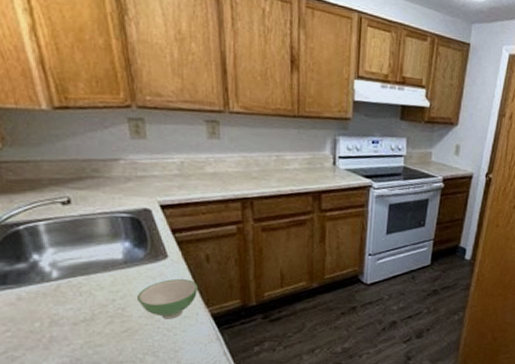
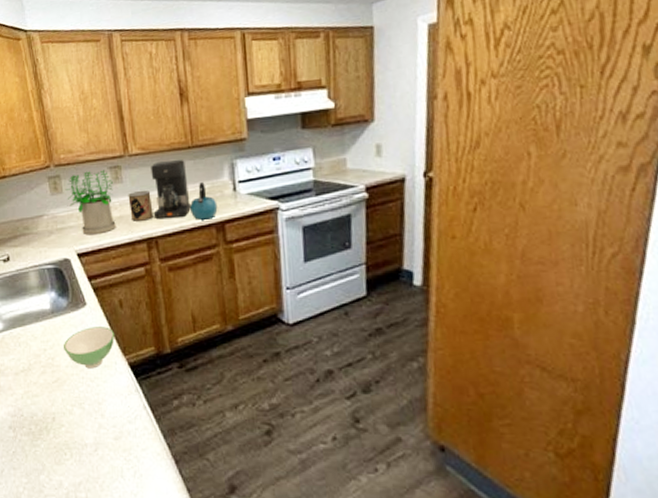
potted plant: none [149,120,209,188] -> present [65,170,116,235]
tin can: none [225,150,251,181] -> present [128,191,153,221]
coffee maker: none [251,125,292,182] -> present [151,160,192,219]
kettle: none [290,152,317,188] -> present [190,182,218,220]

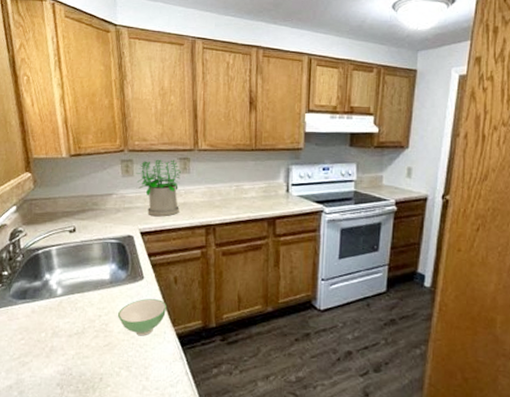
tin can: present [128,191,153,221] -> none [193,183,214,209]
coffee maker: present [151,160,192,219] -> none [214,159,249,209]
kettle: present [190,182,218,220] -> none [247,181,272,214]

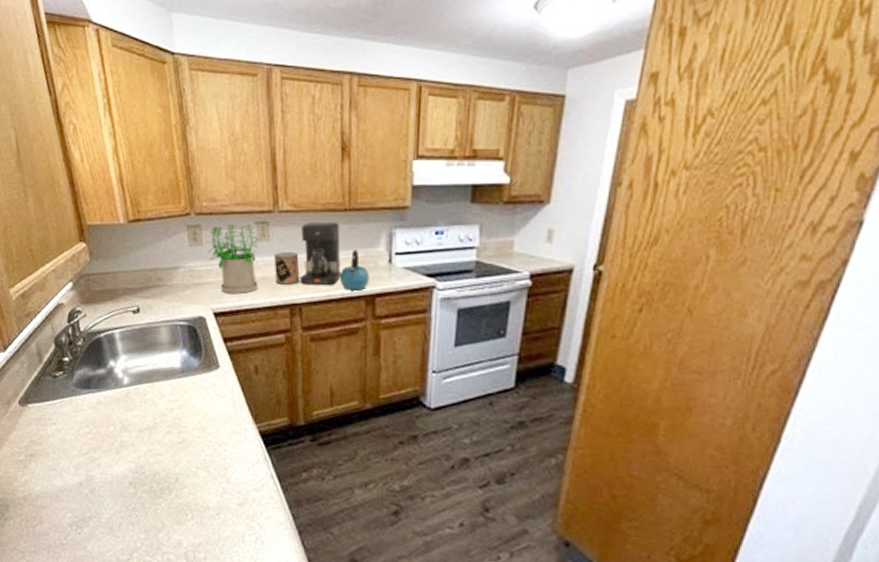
bowl: present [118,299,168,336] -> none [192,390,248,434]
tin can: none [193,183,214,209] -> present [274,252,300,285]
coffee maker: none [214,159,249,209] -> present [300,222,342,285]
kettle: none [247,181,272,214] -> present [340,250,370,291]

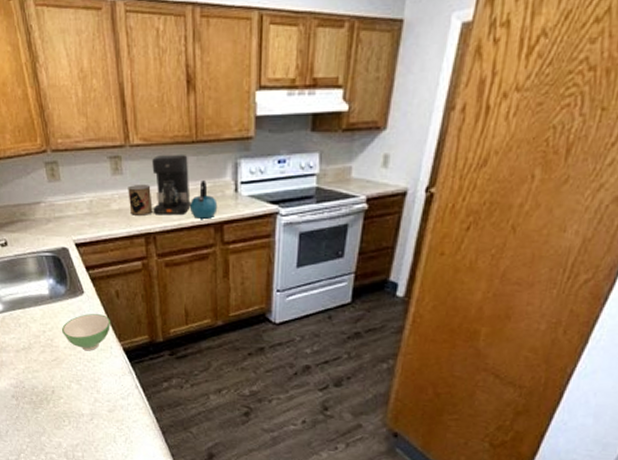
bowl: none [192,390,248,434] -> present [62,314,111,351]
potted plant: present [205,224,258,295] -> none [63,159,115,226]

